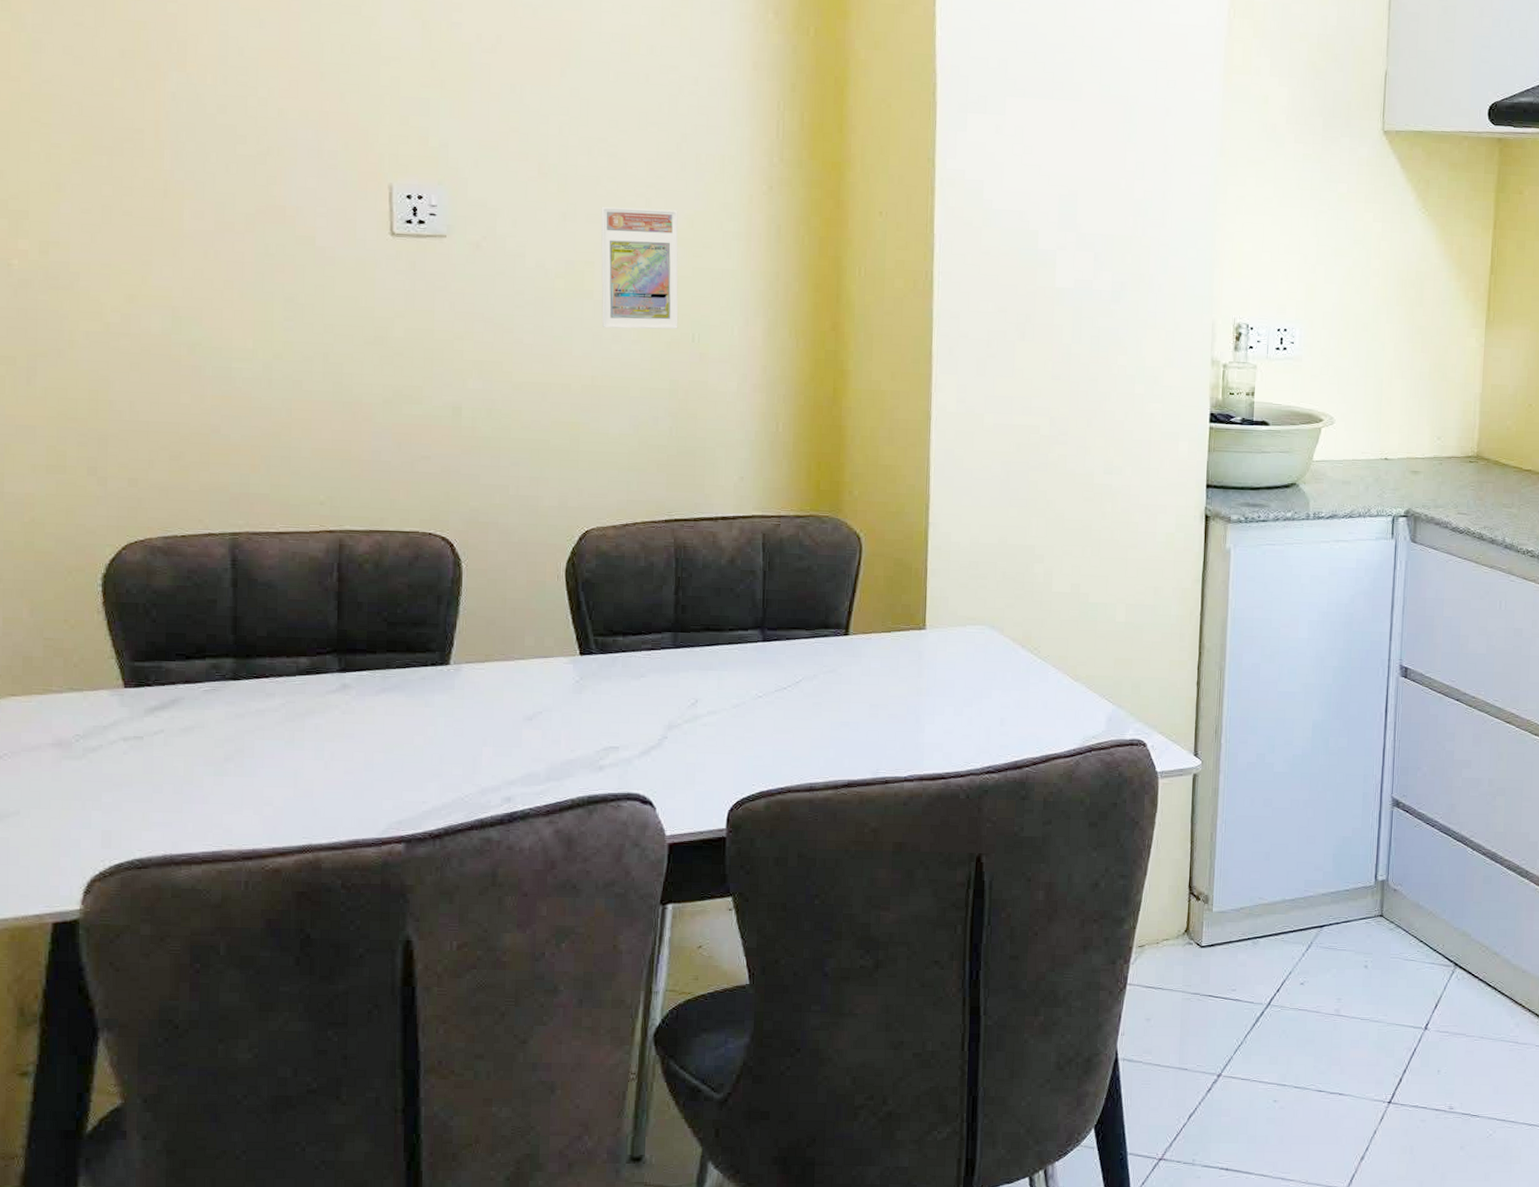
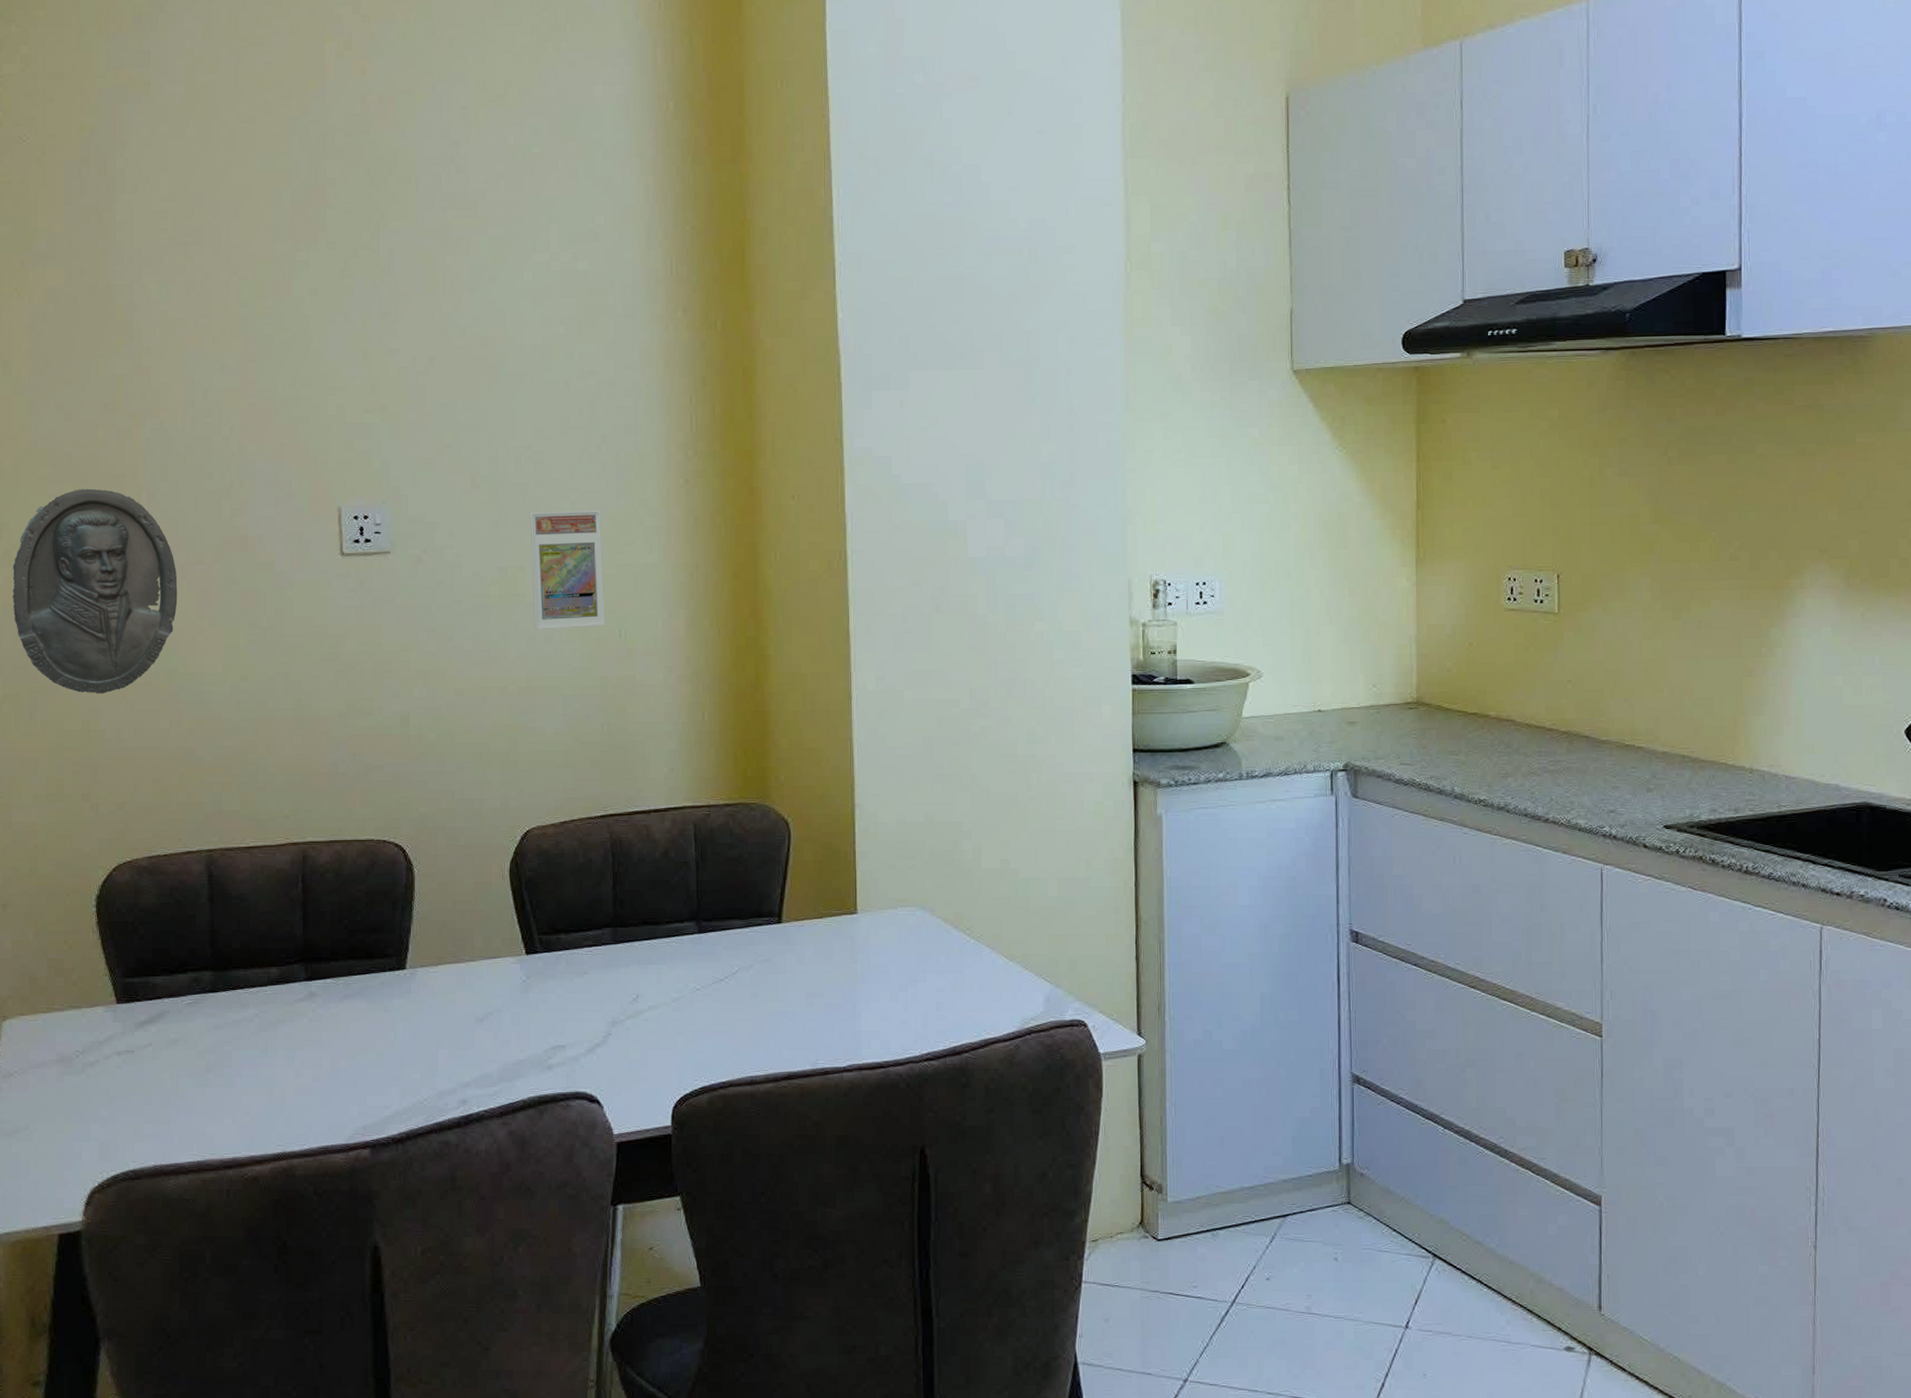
portrait relief: none [9,140,204,363] -> present [13,488,178,694]

